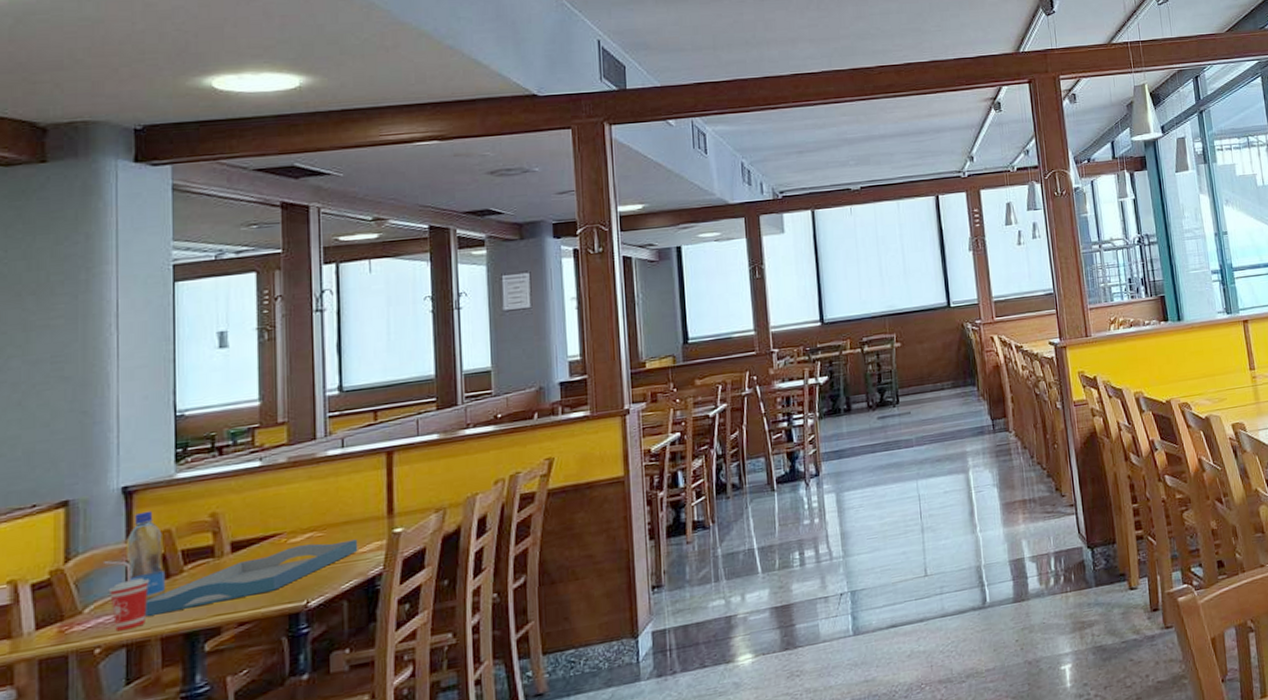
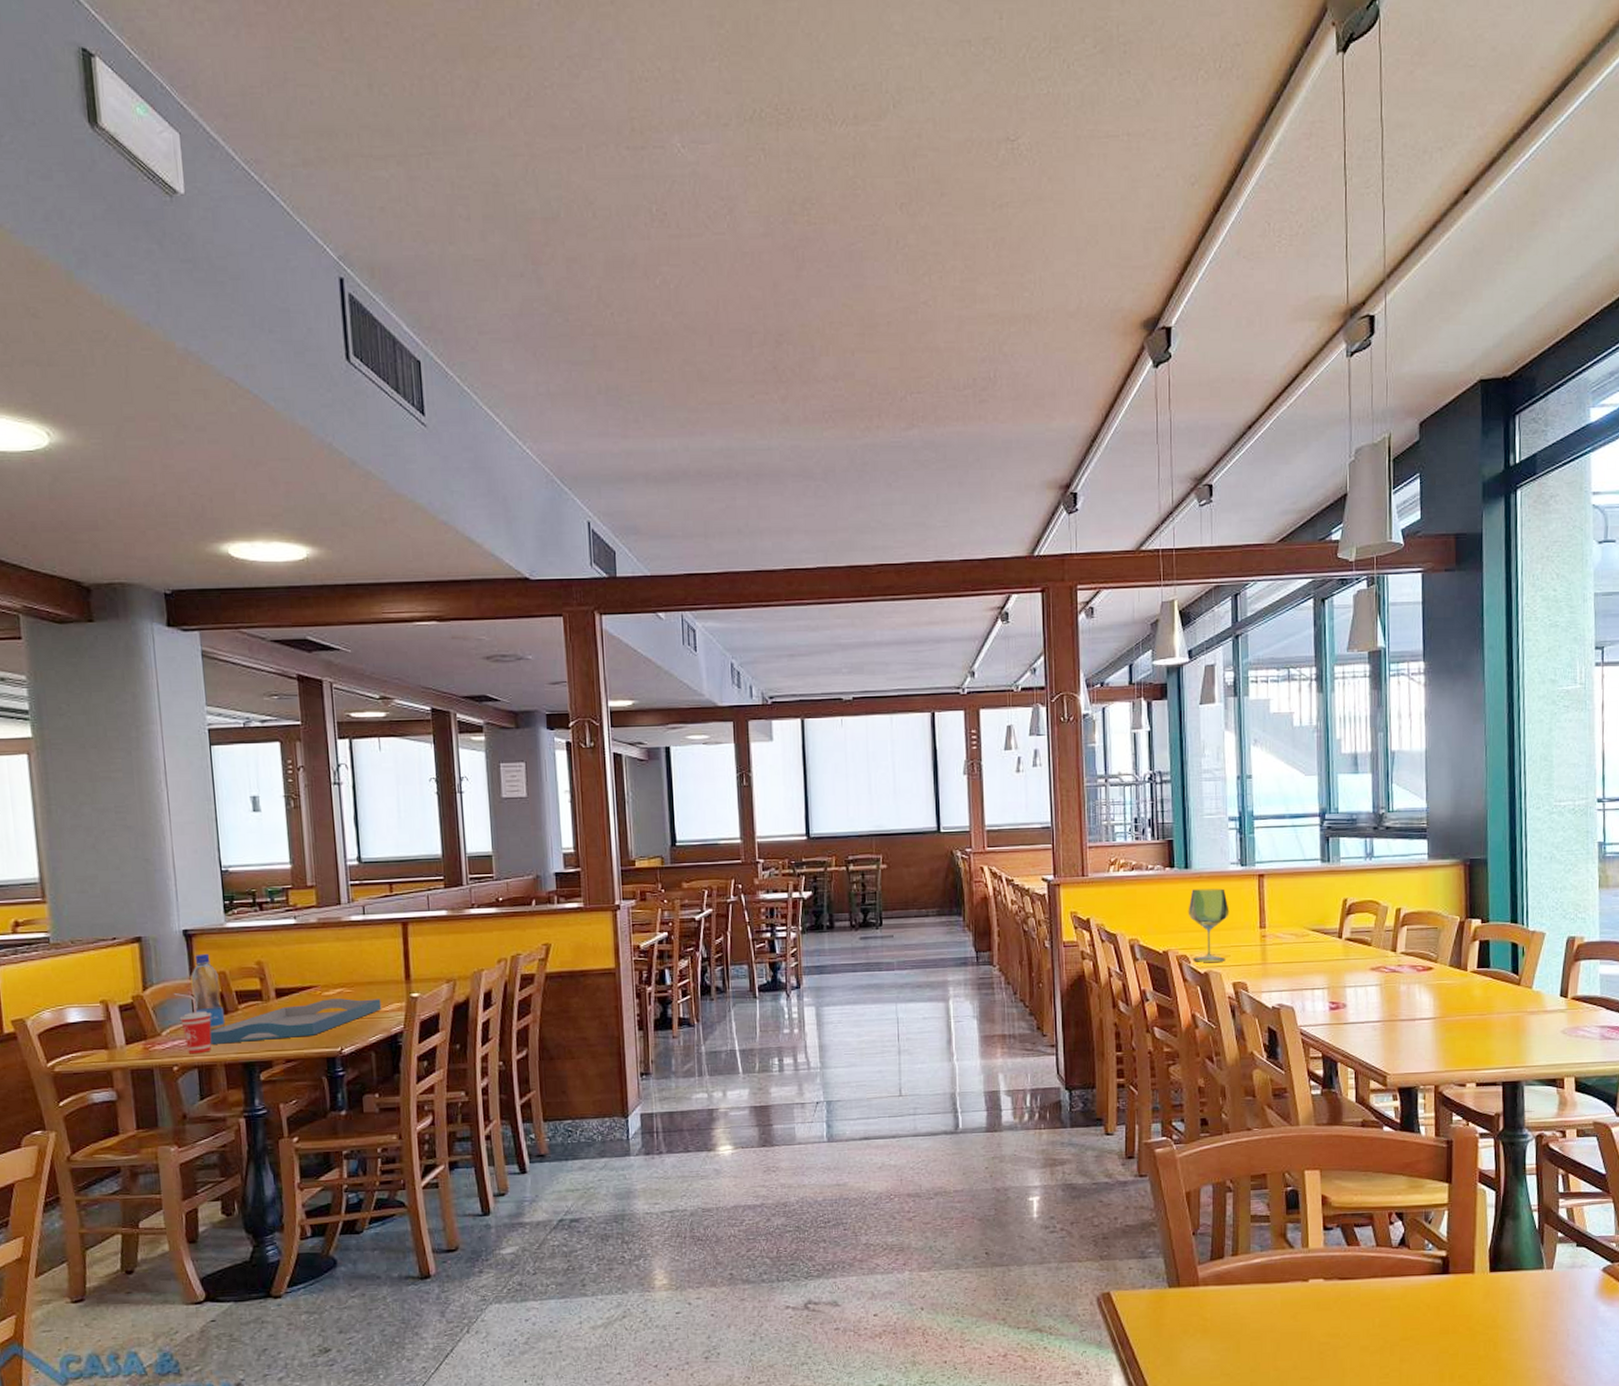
wine glass: none [1184,336,1223,408] -> present [1188,888,1229,962]

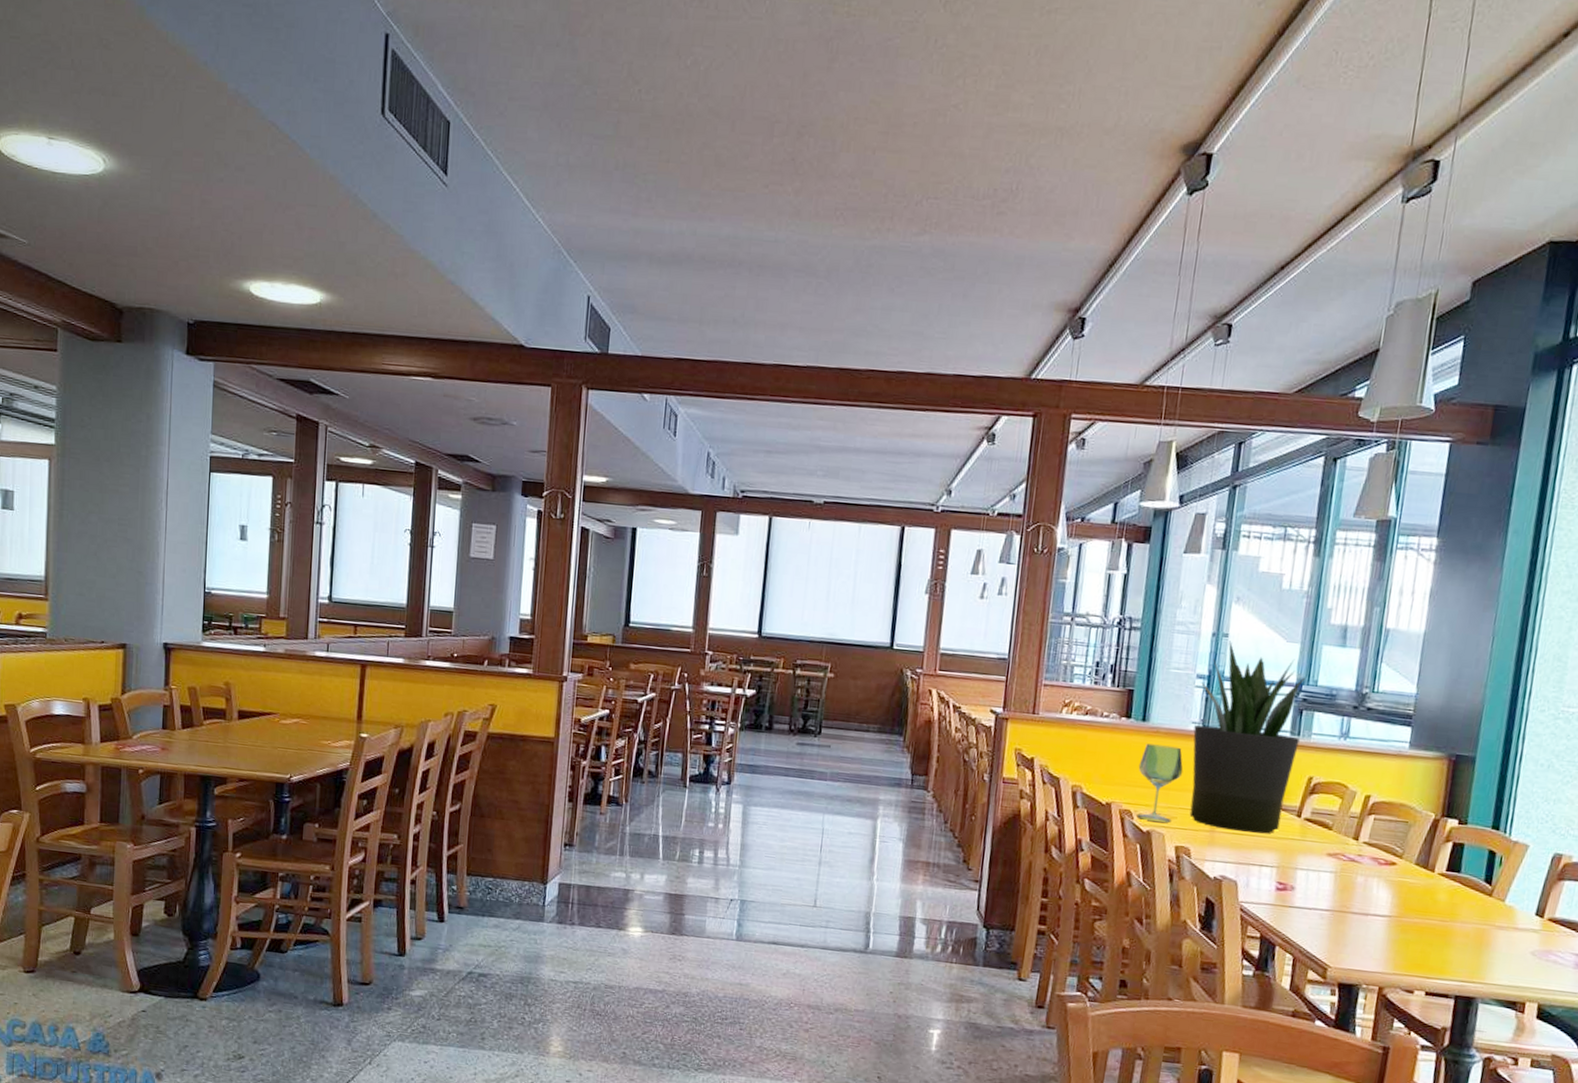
beverage cup: present [173,993,212,1054] -> none [147,701,180,761]
bottle: present [190,953,226,1031] -> none [163,667,191,742]
tray: present [210,998,382,1044] -> none [175,727,333,760]
planter: none [1233,781,1330,960] -> present [1189,641,1305,833]

